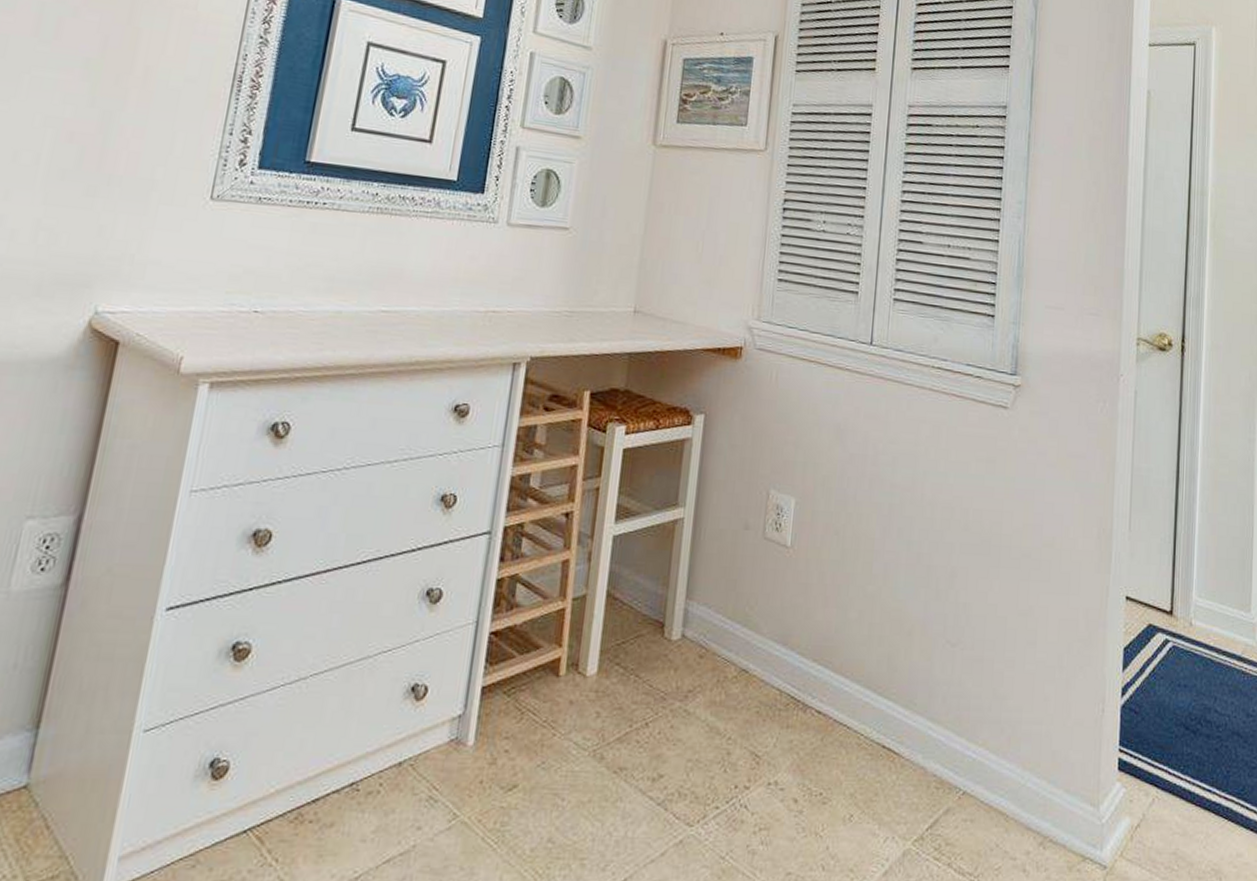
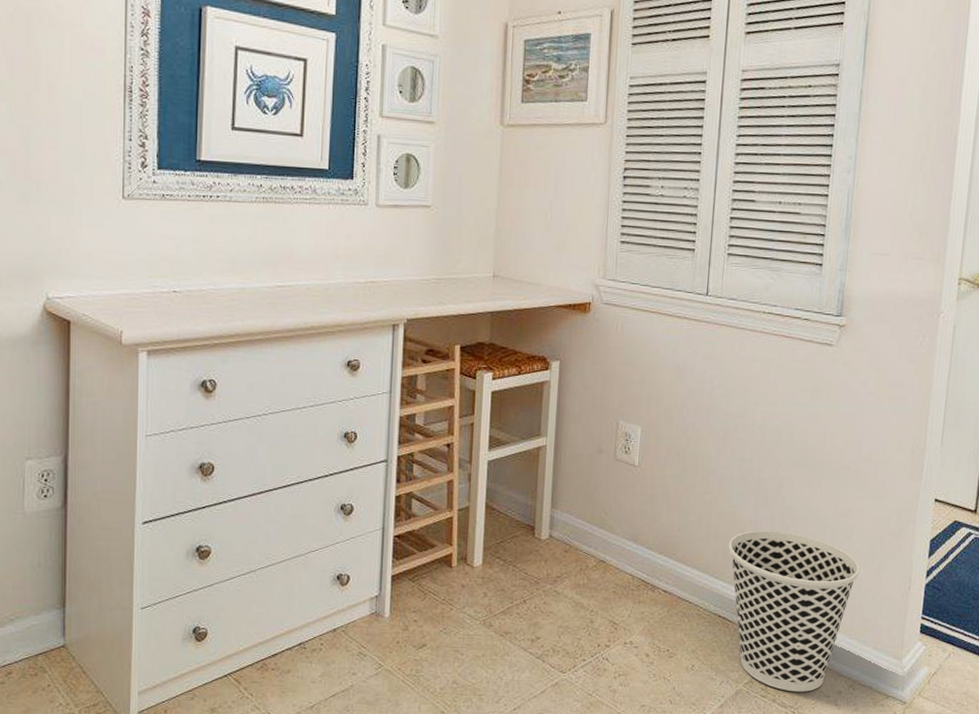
wastebasket: none [894,632,1046,853] -> present [728,530,860,692]

